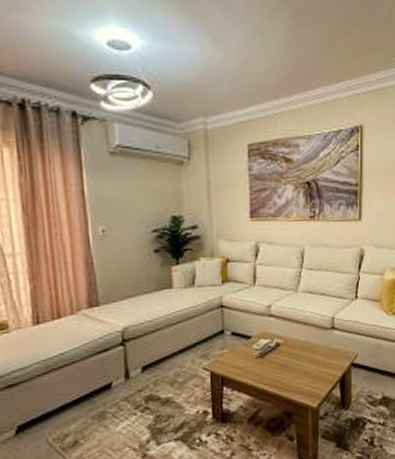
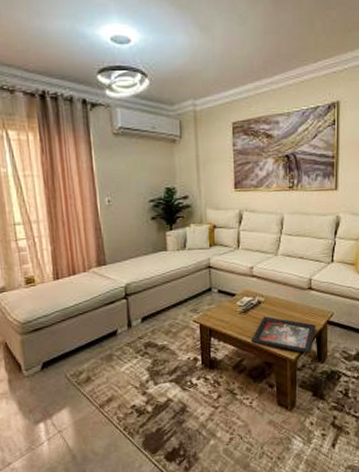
decorative tray: none [268,360,339,401] -> present [250,316,316,354]

